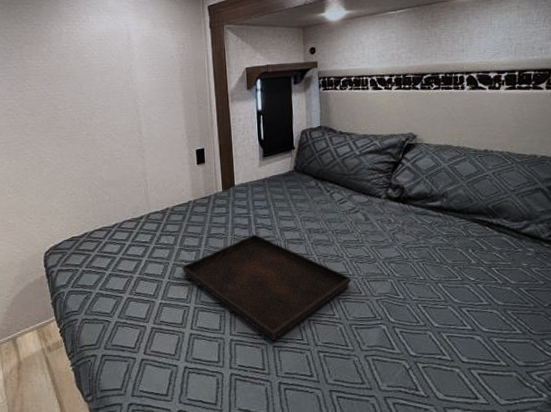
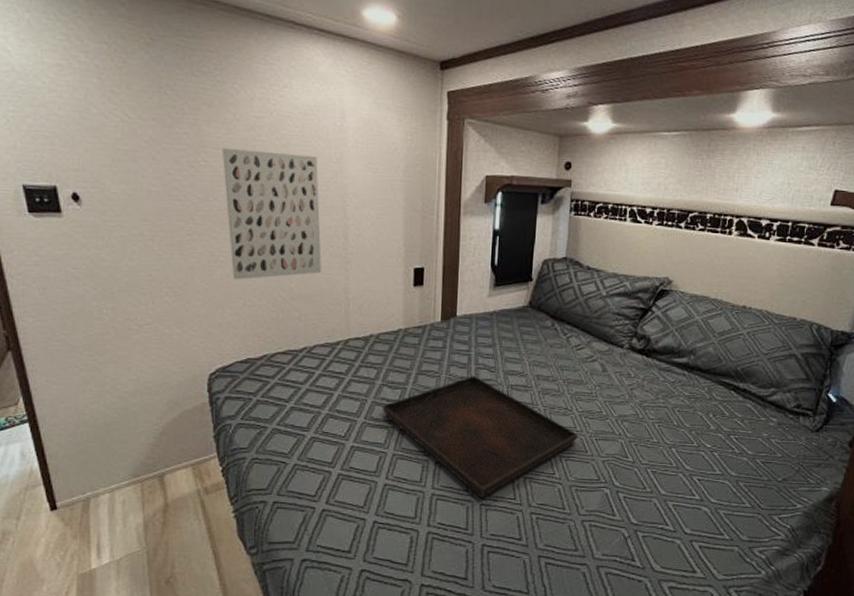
wall art: none [42,71,123,175] -> present [223,148,322,280]

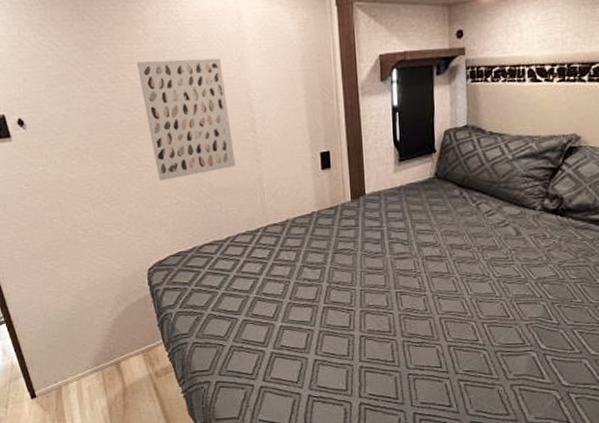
serving tray: present [382,376,578,498] -> none [304,250,499,368]

